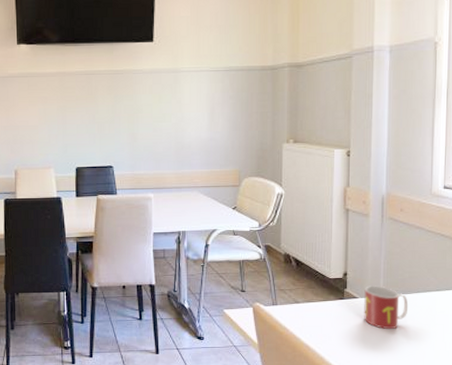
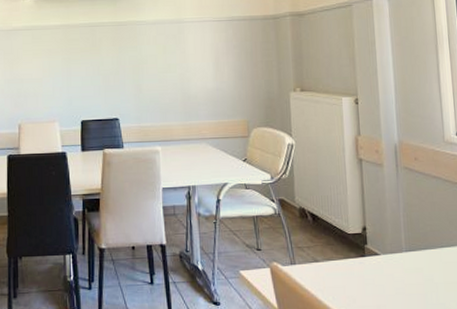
mug: present [364,285,409,330] -> none [385,240,434,290]

